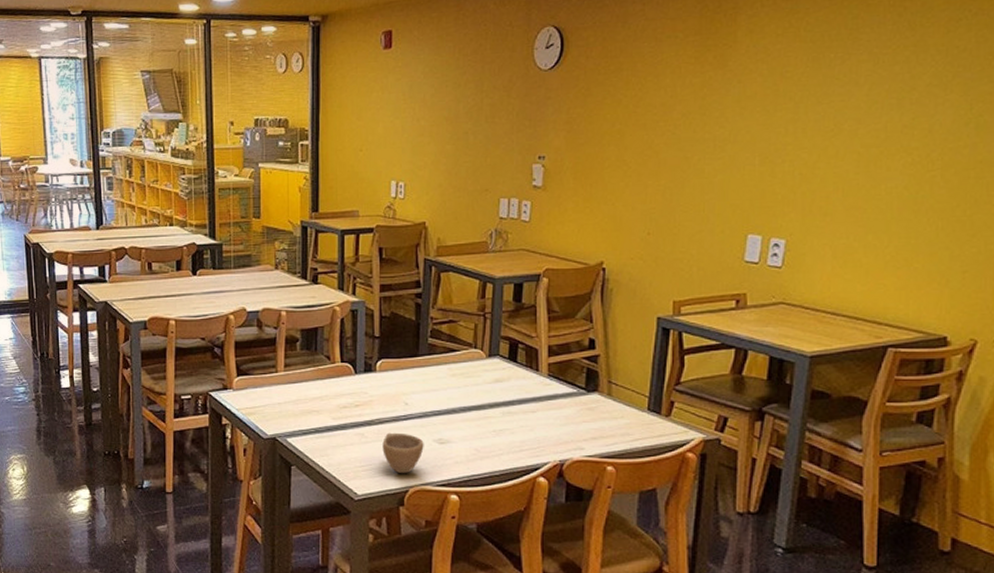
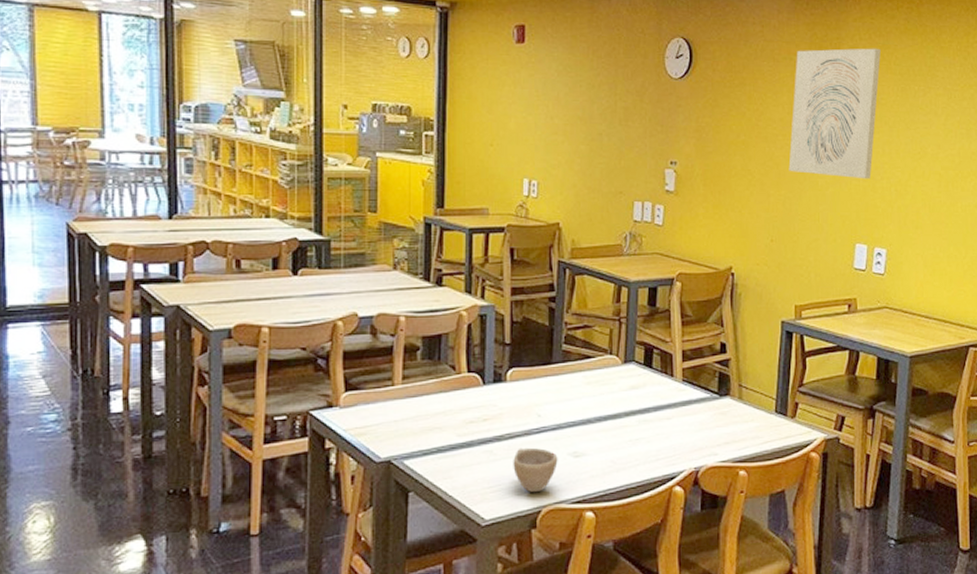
wall art: none [670,14,787,164] -> present [788,48,881,179]

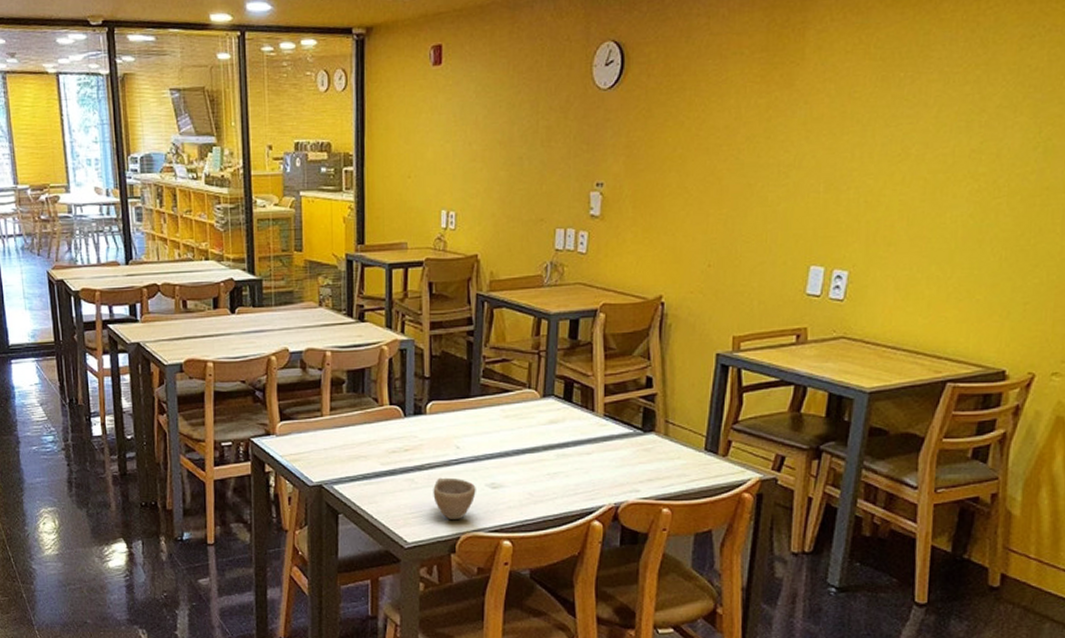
wall art: present [788,48,881,179] -> none [733,29,857,191]

